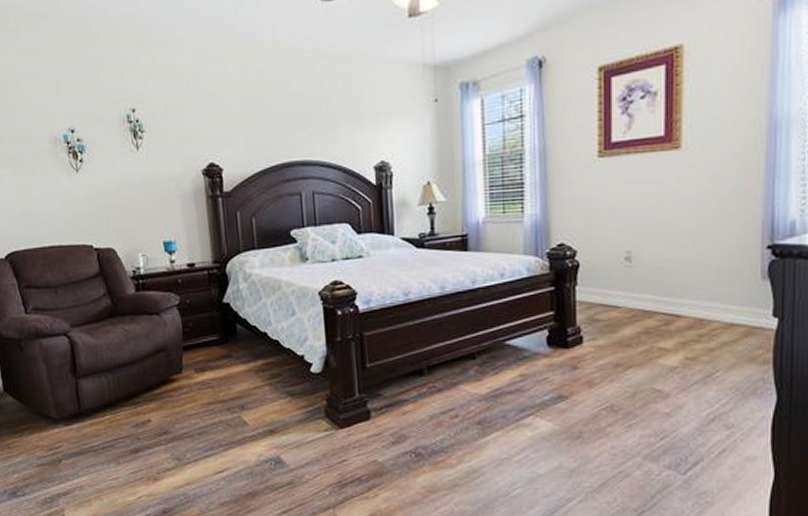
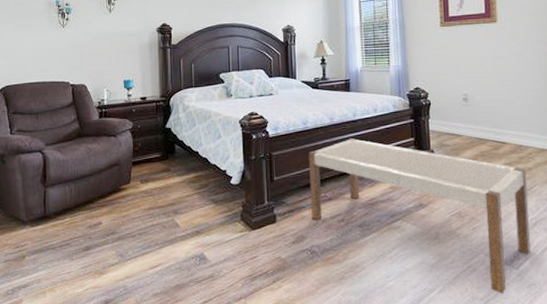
bench: none [412,313,707,505] -> present [309,138,532,295]

